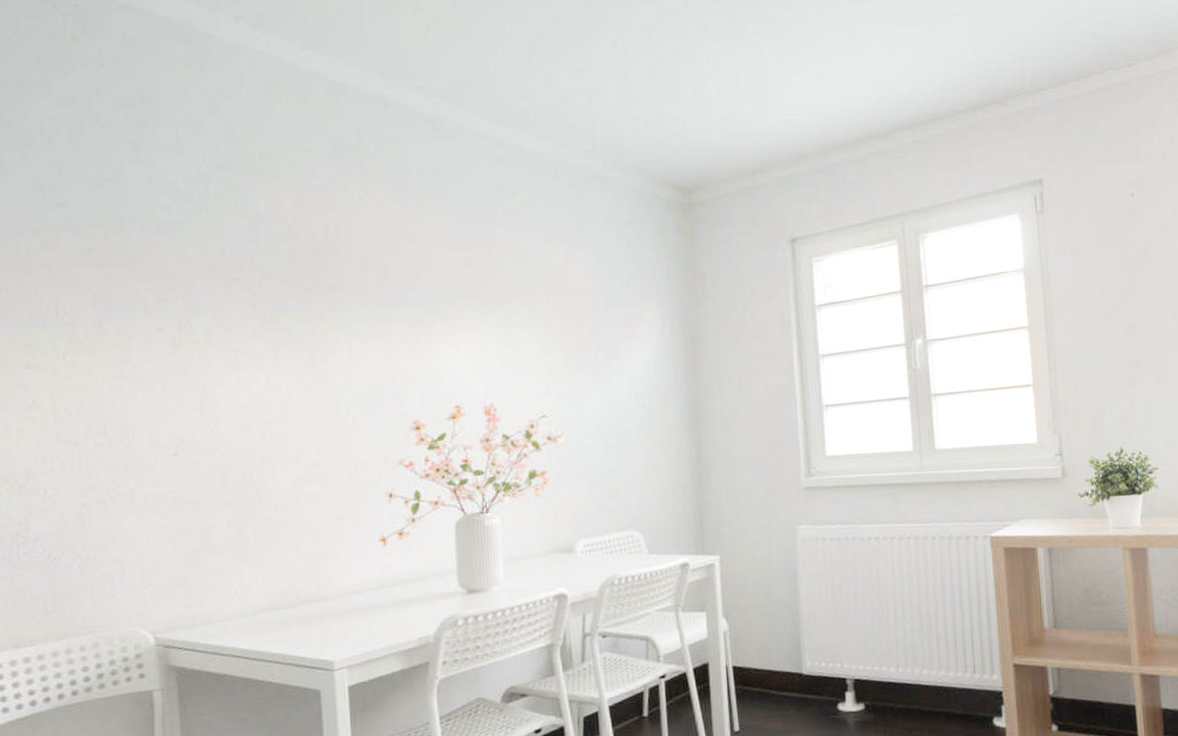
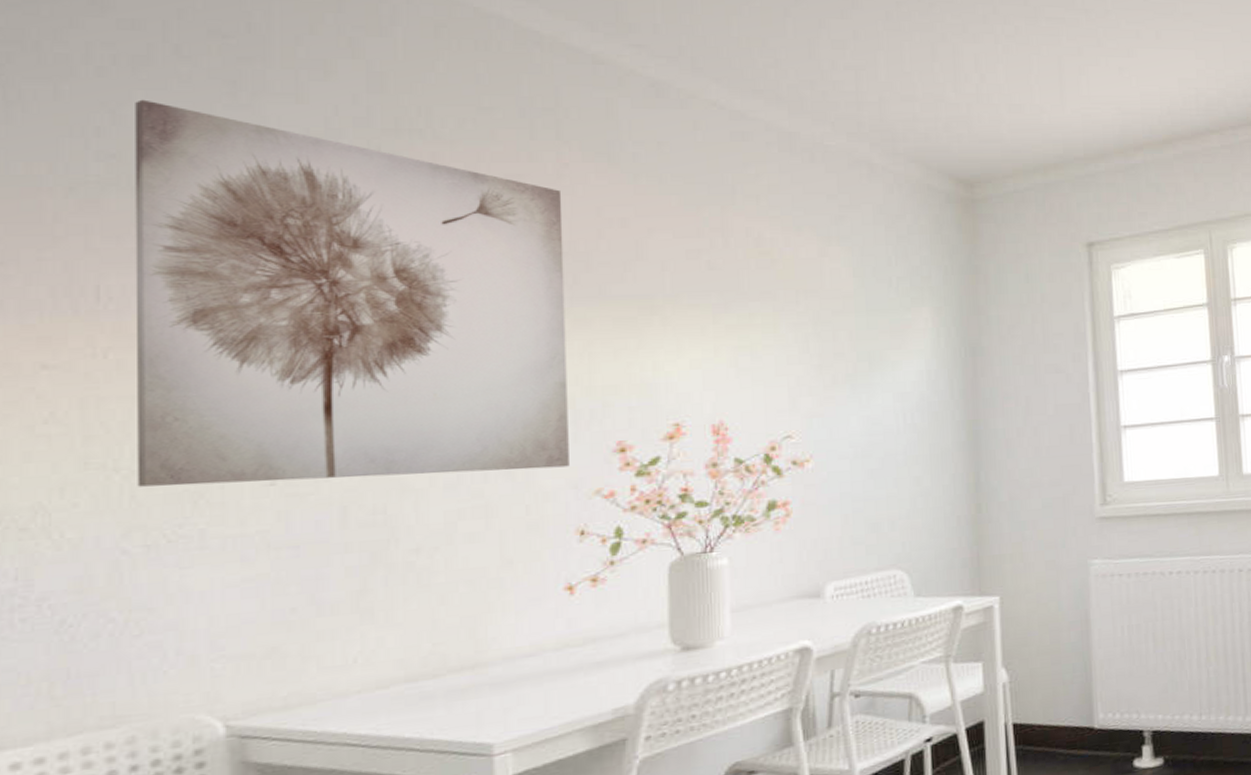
wall art: none [73,159,379,457] -> present [135,99,569,487]

